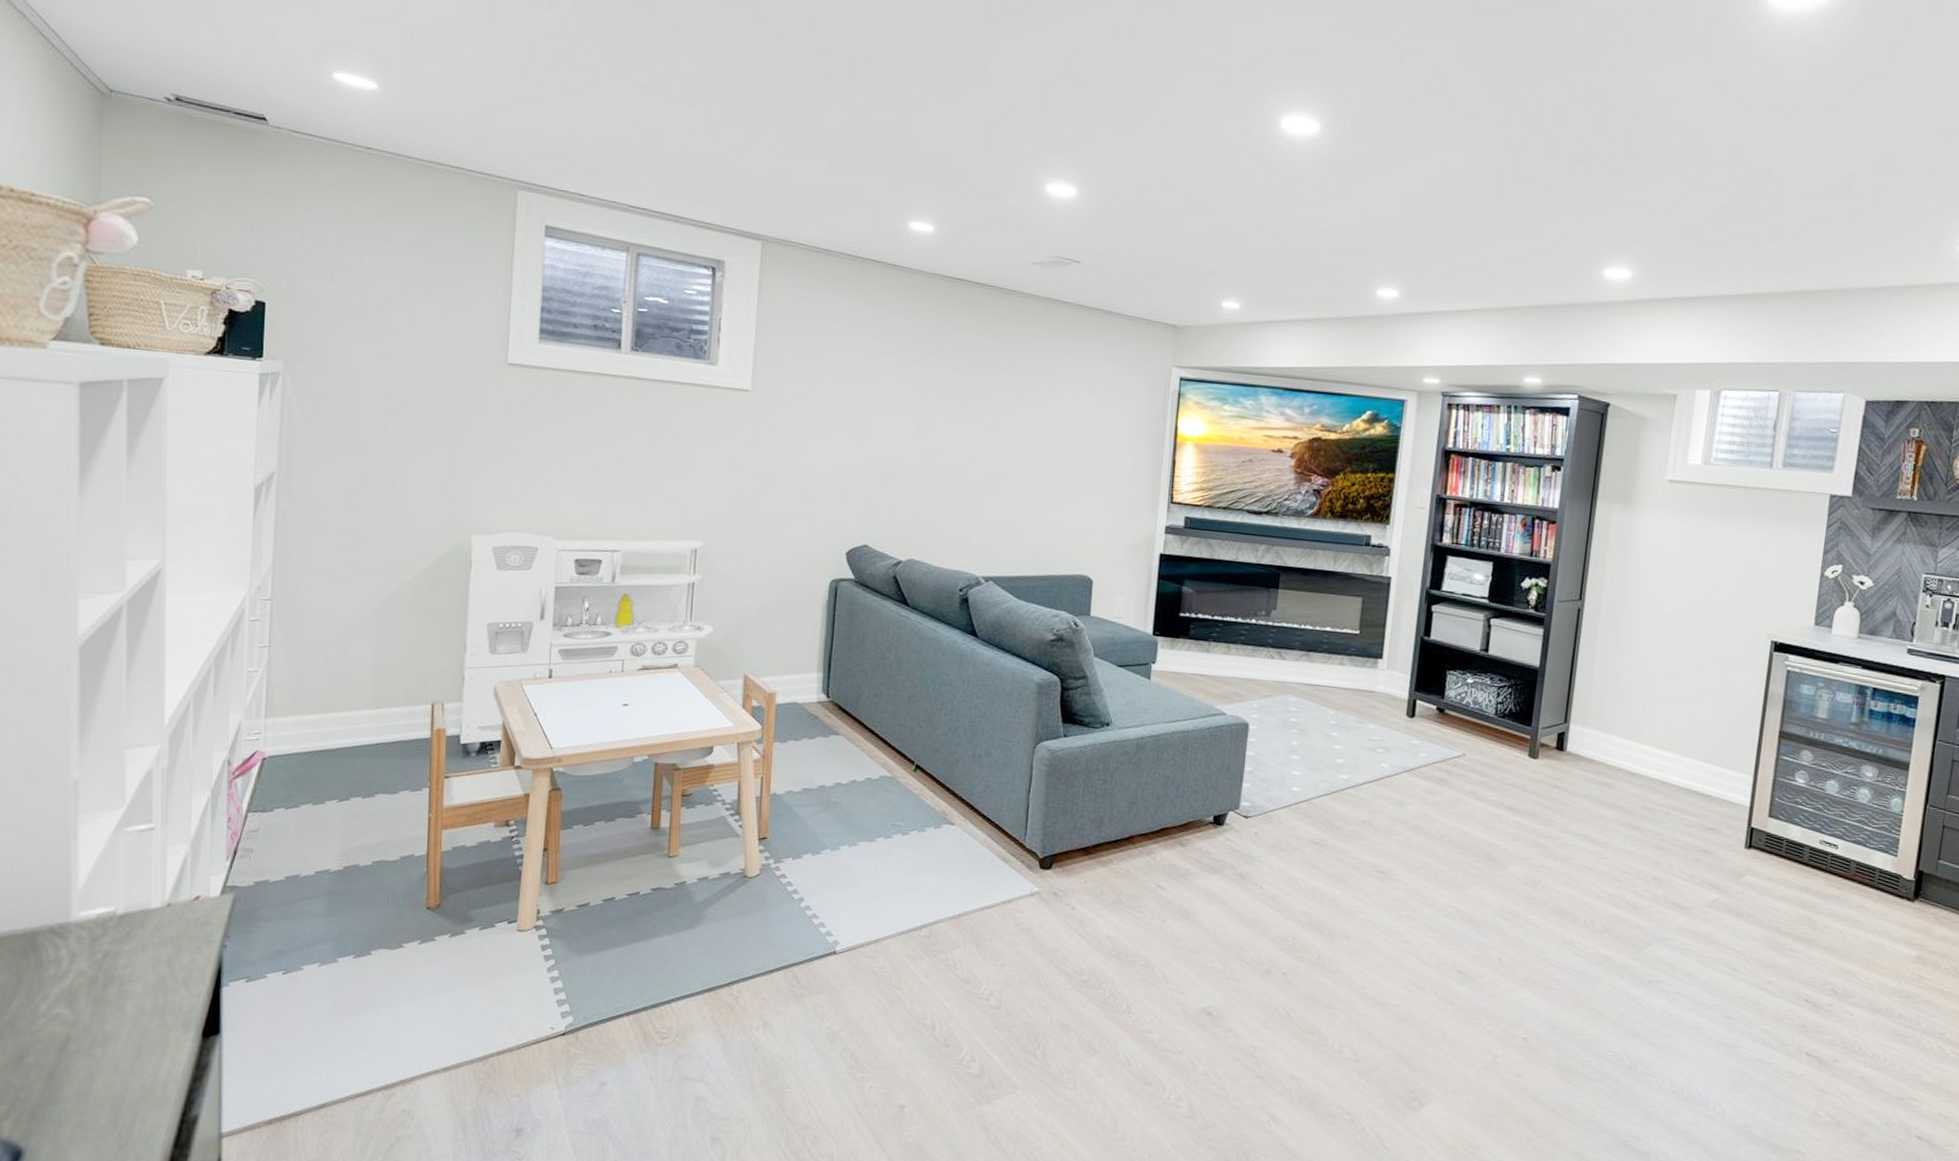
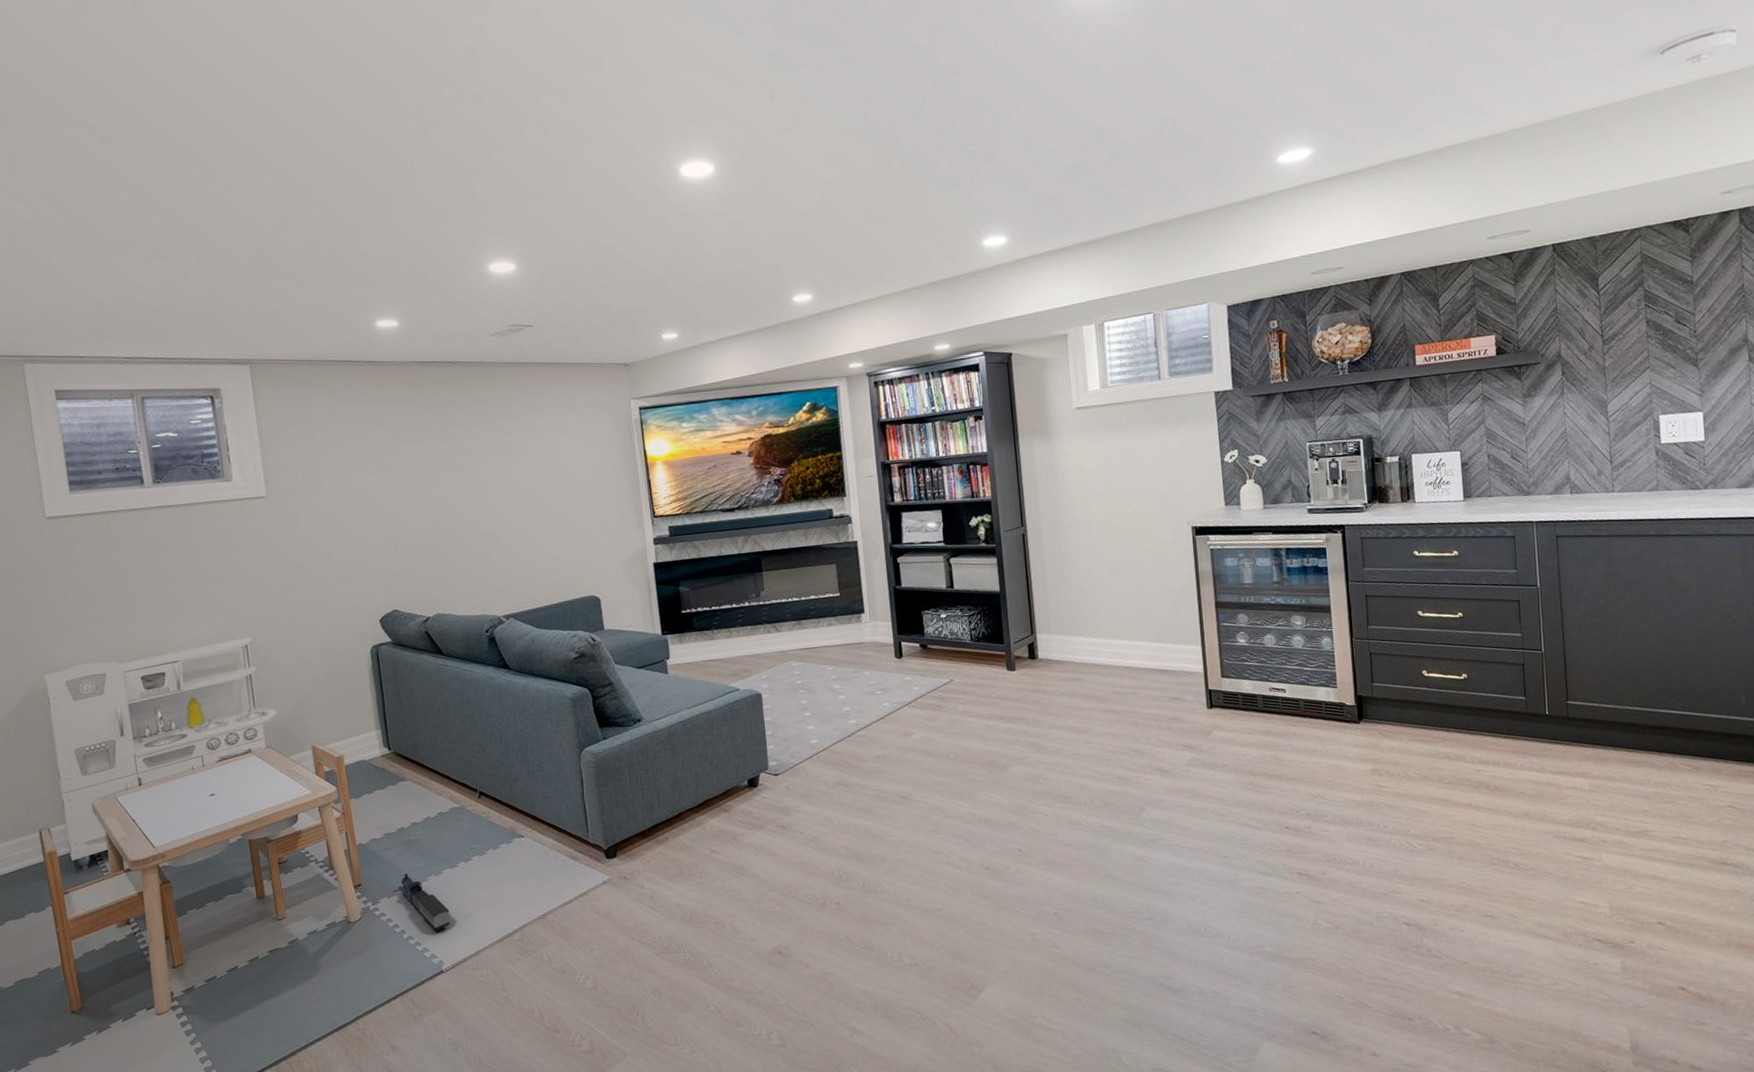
toy train: none [806,836,857,907] -> present [398,873,451,931]

